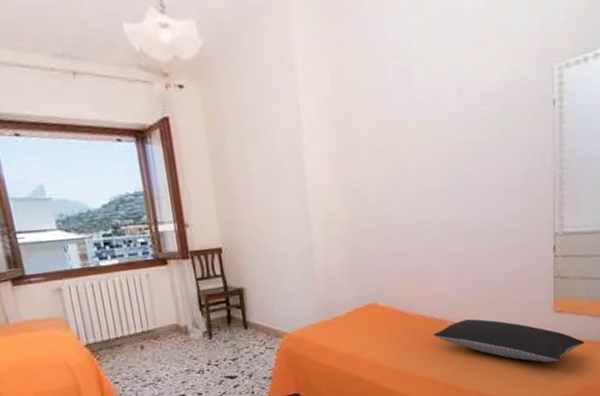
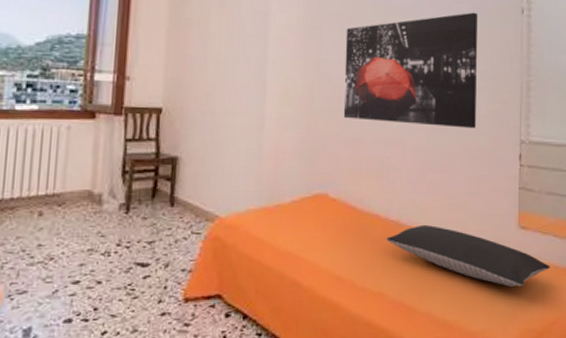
wall art: none [377,111,510,235] -> present [343,12,477,129]

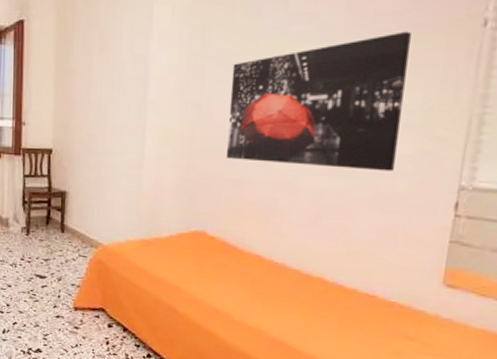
pillow: present [386,224,551,287] -> none [269,270,487,348]

